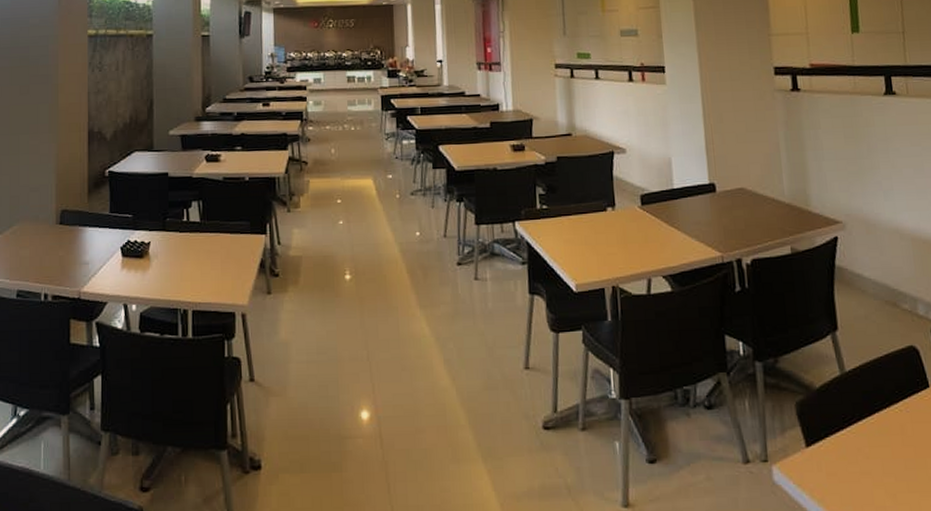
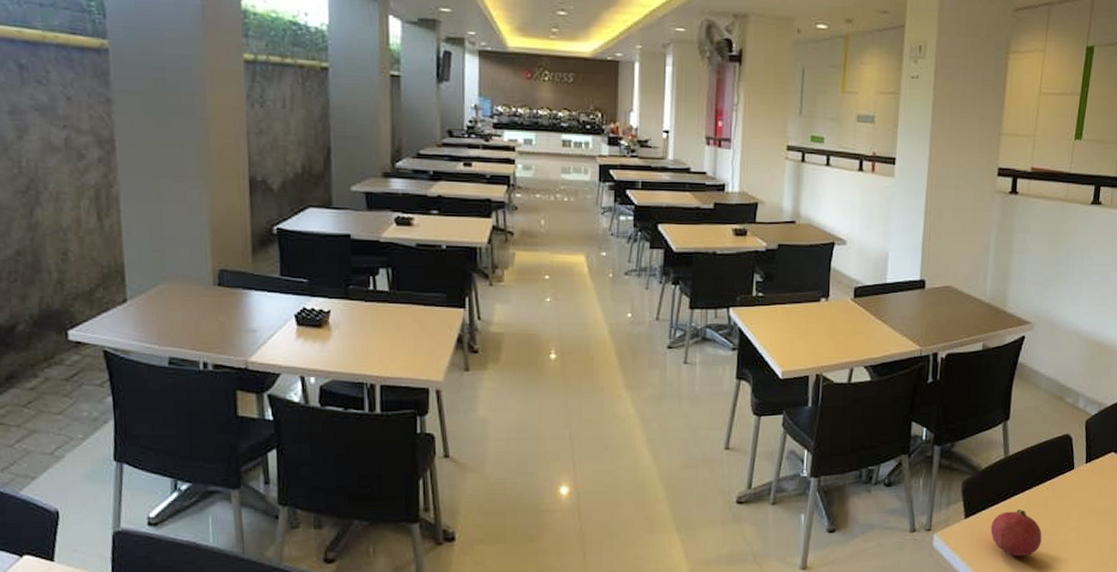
fruit: none [839,436,908,494] -> present [990,509,1042,556]

